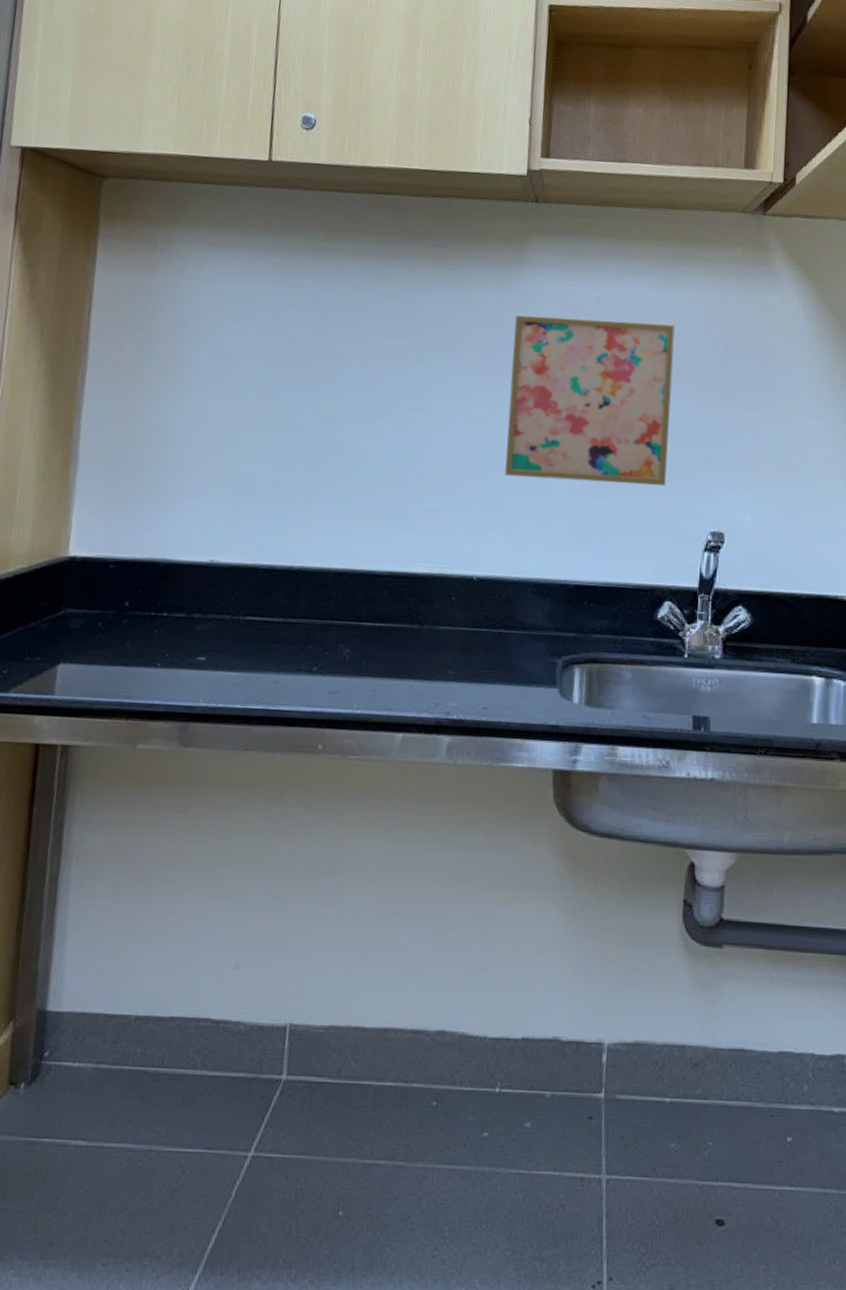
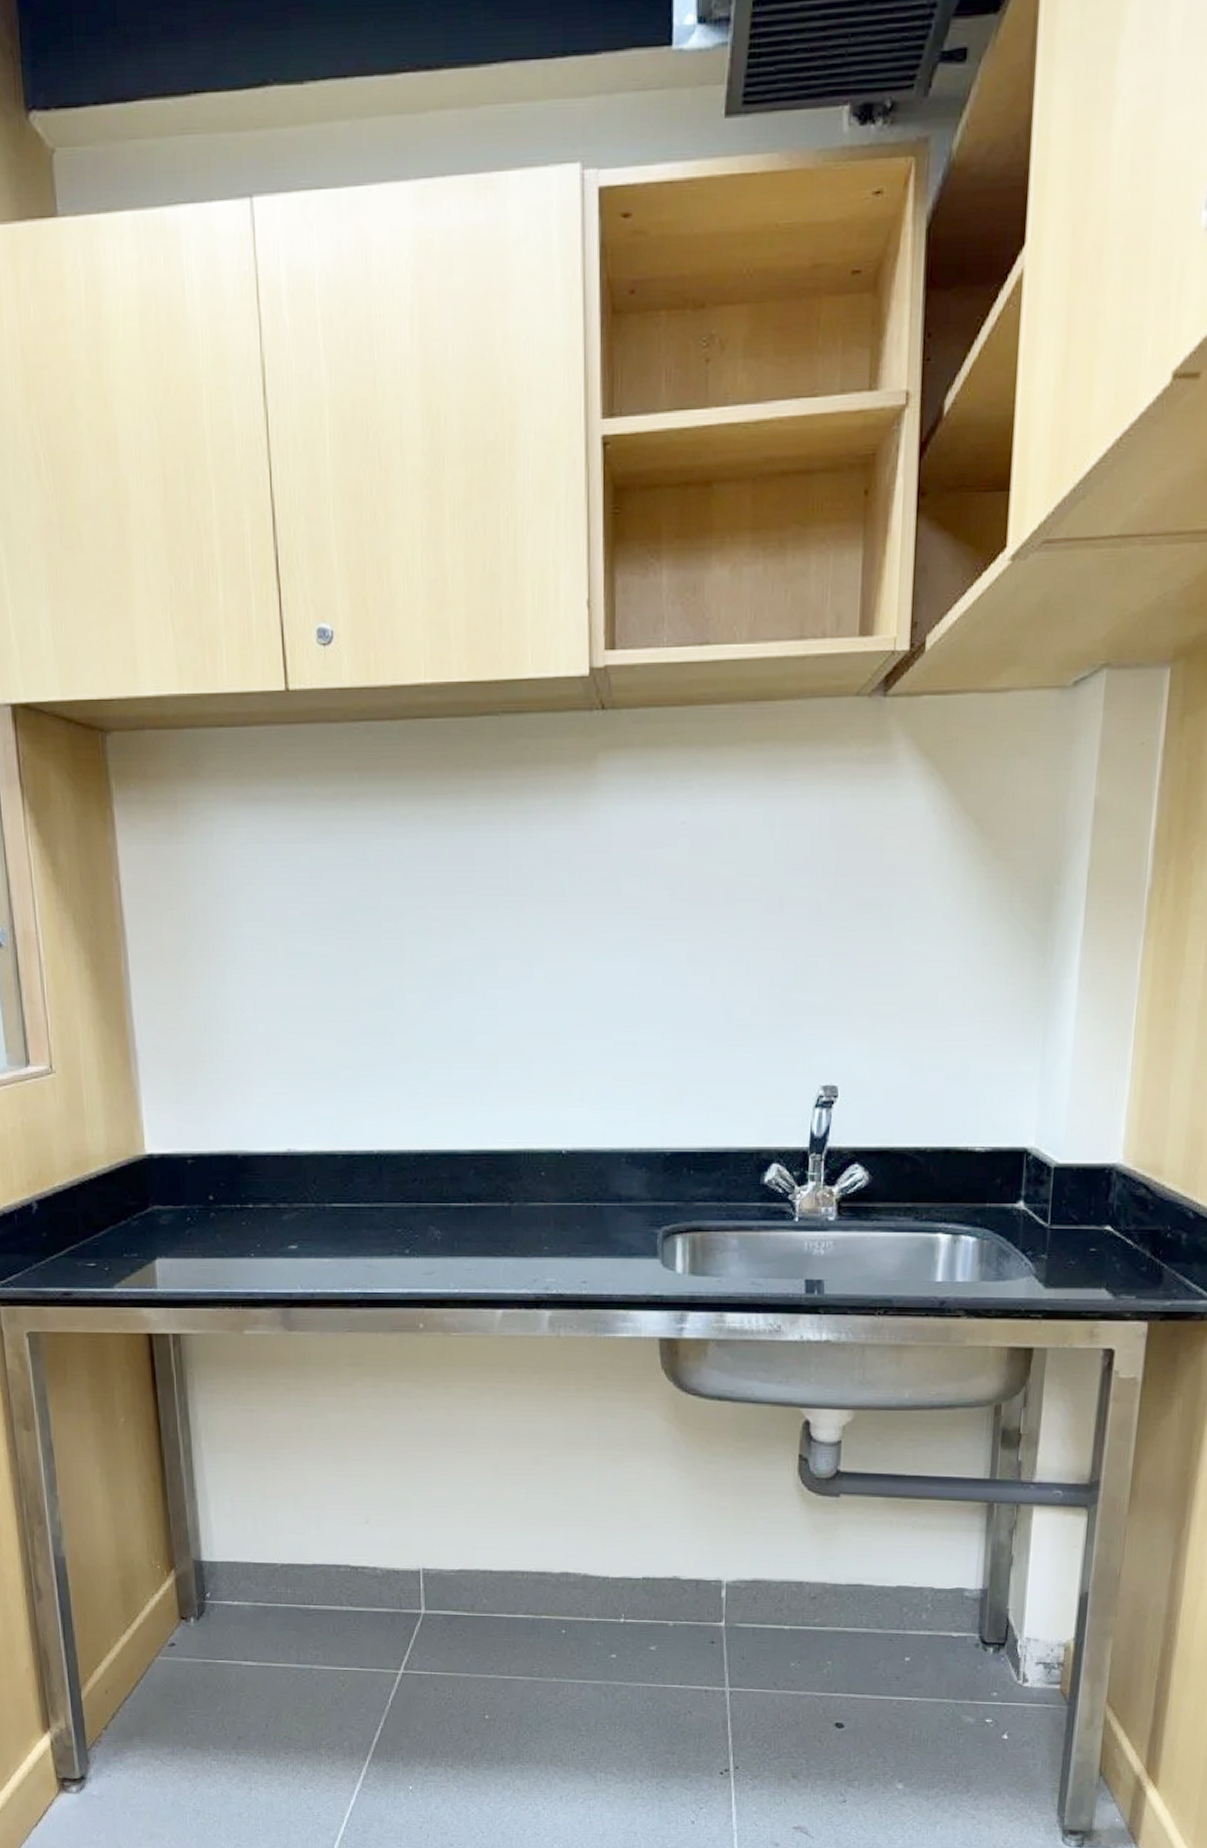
wall art: present [505,314,675,486] -> none [587,847,776,1040]

